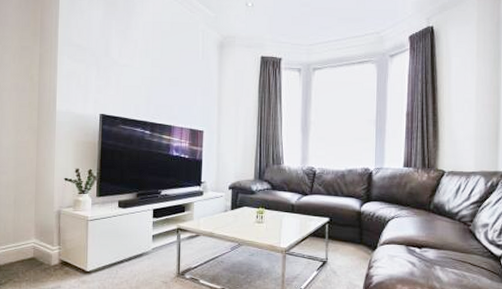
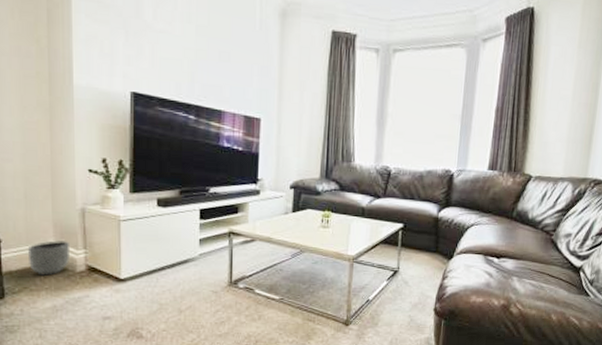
planter: none [13,239,48,269] -> present [27,240,71,276]

